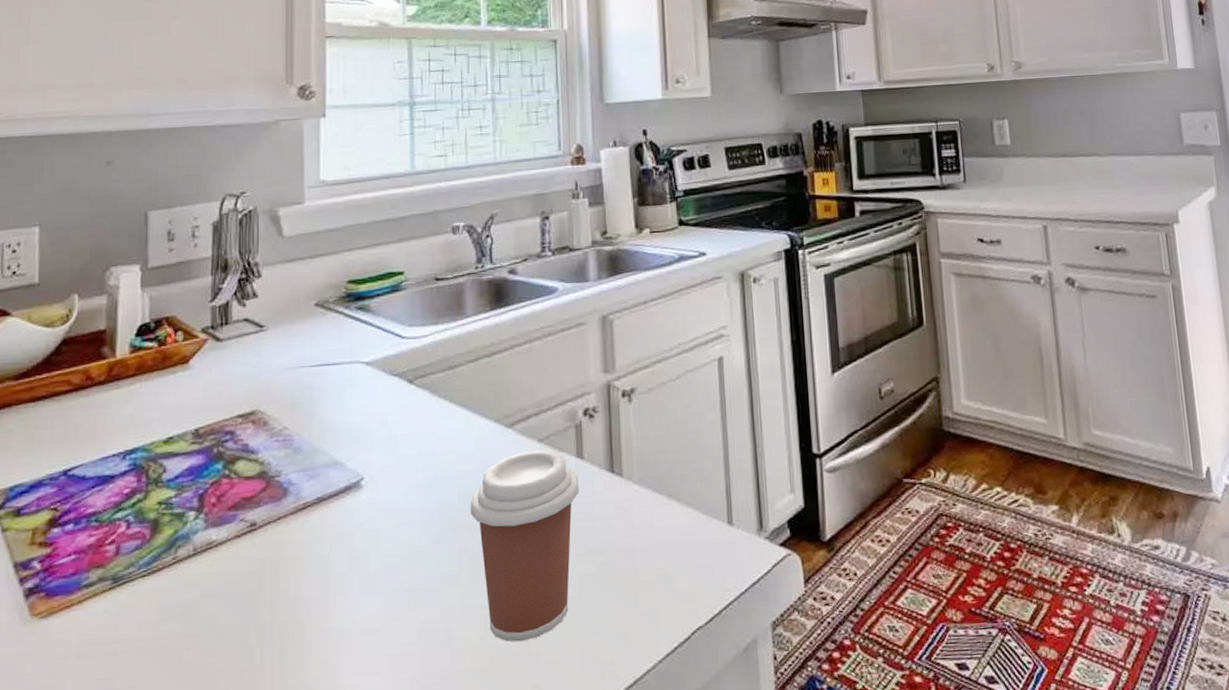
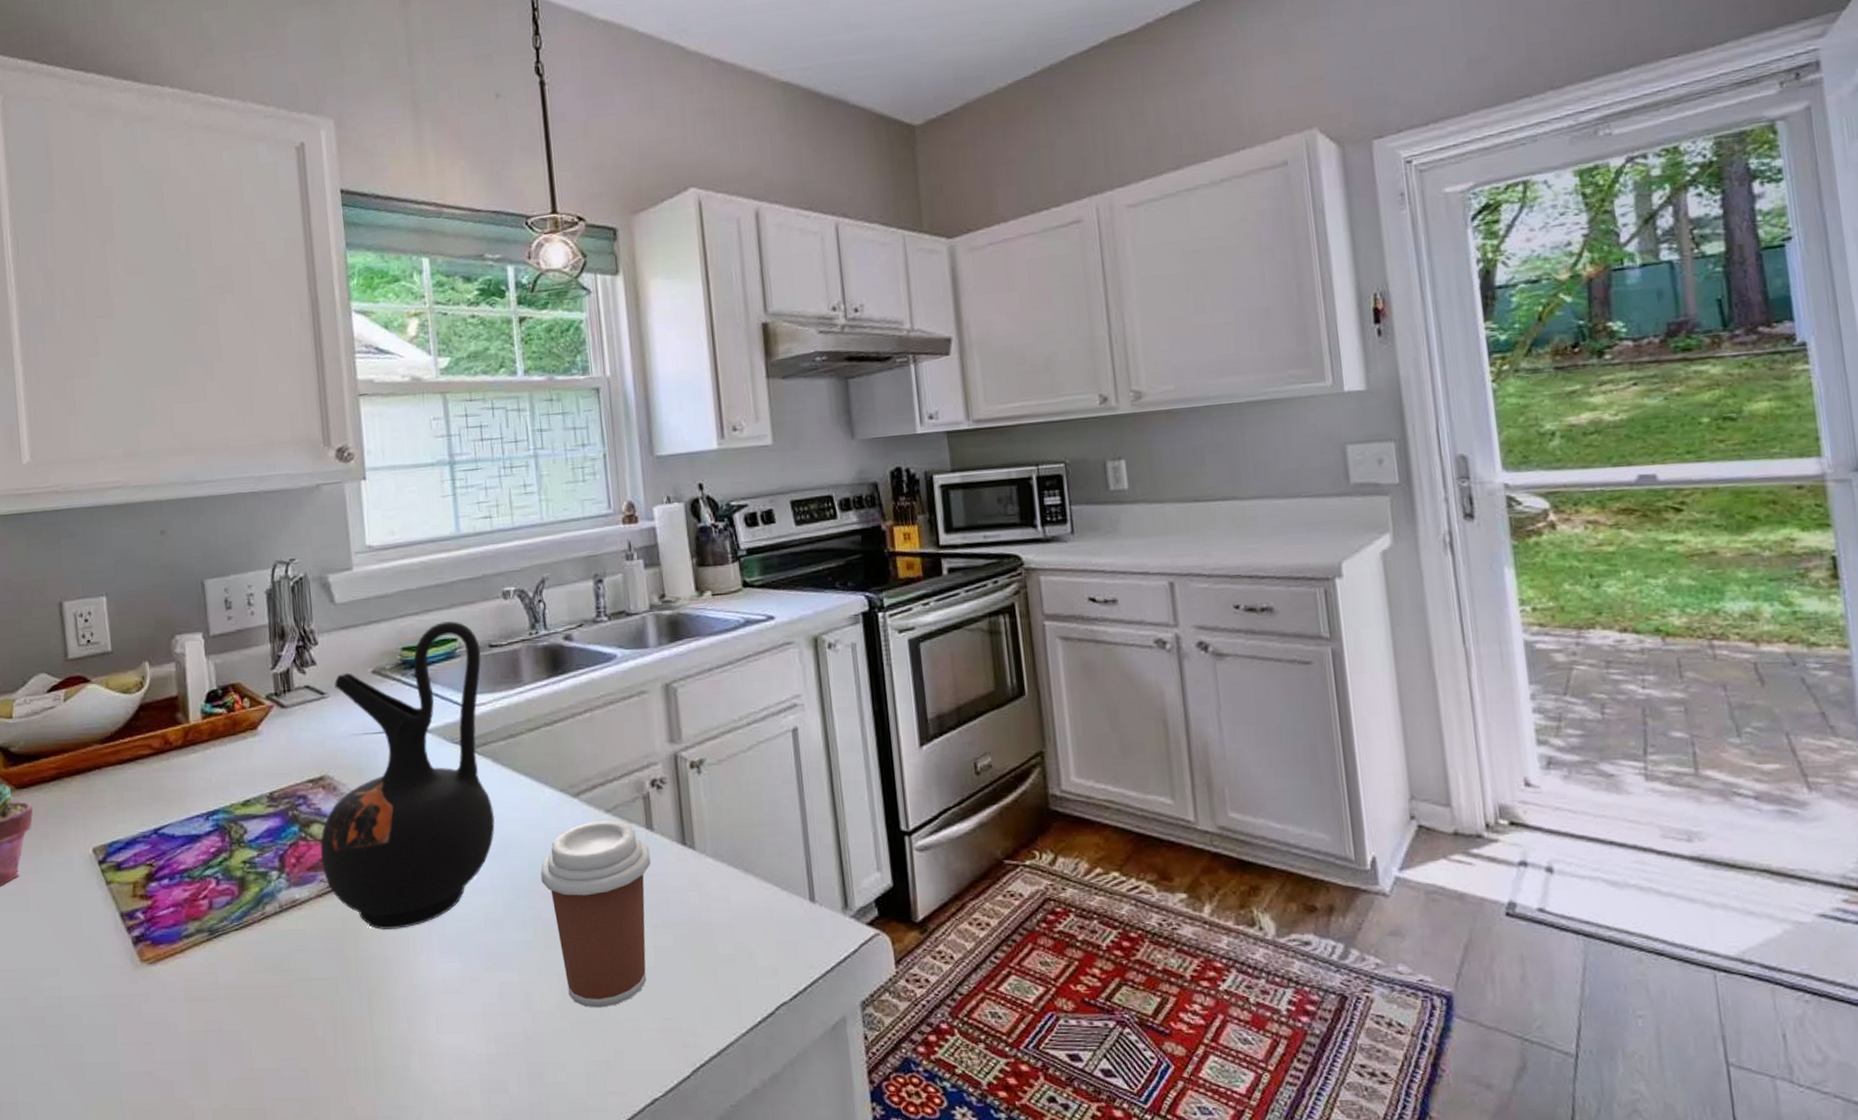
ceramic jug: none [243,255,428,571] -> present [320,621,495,931]

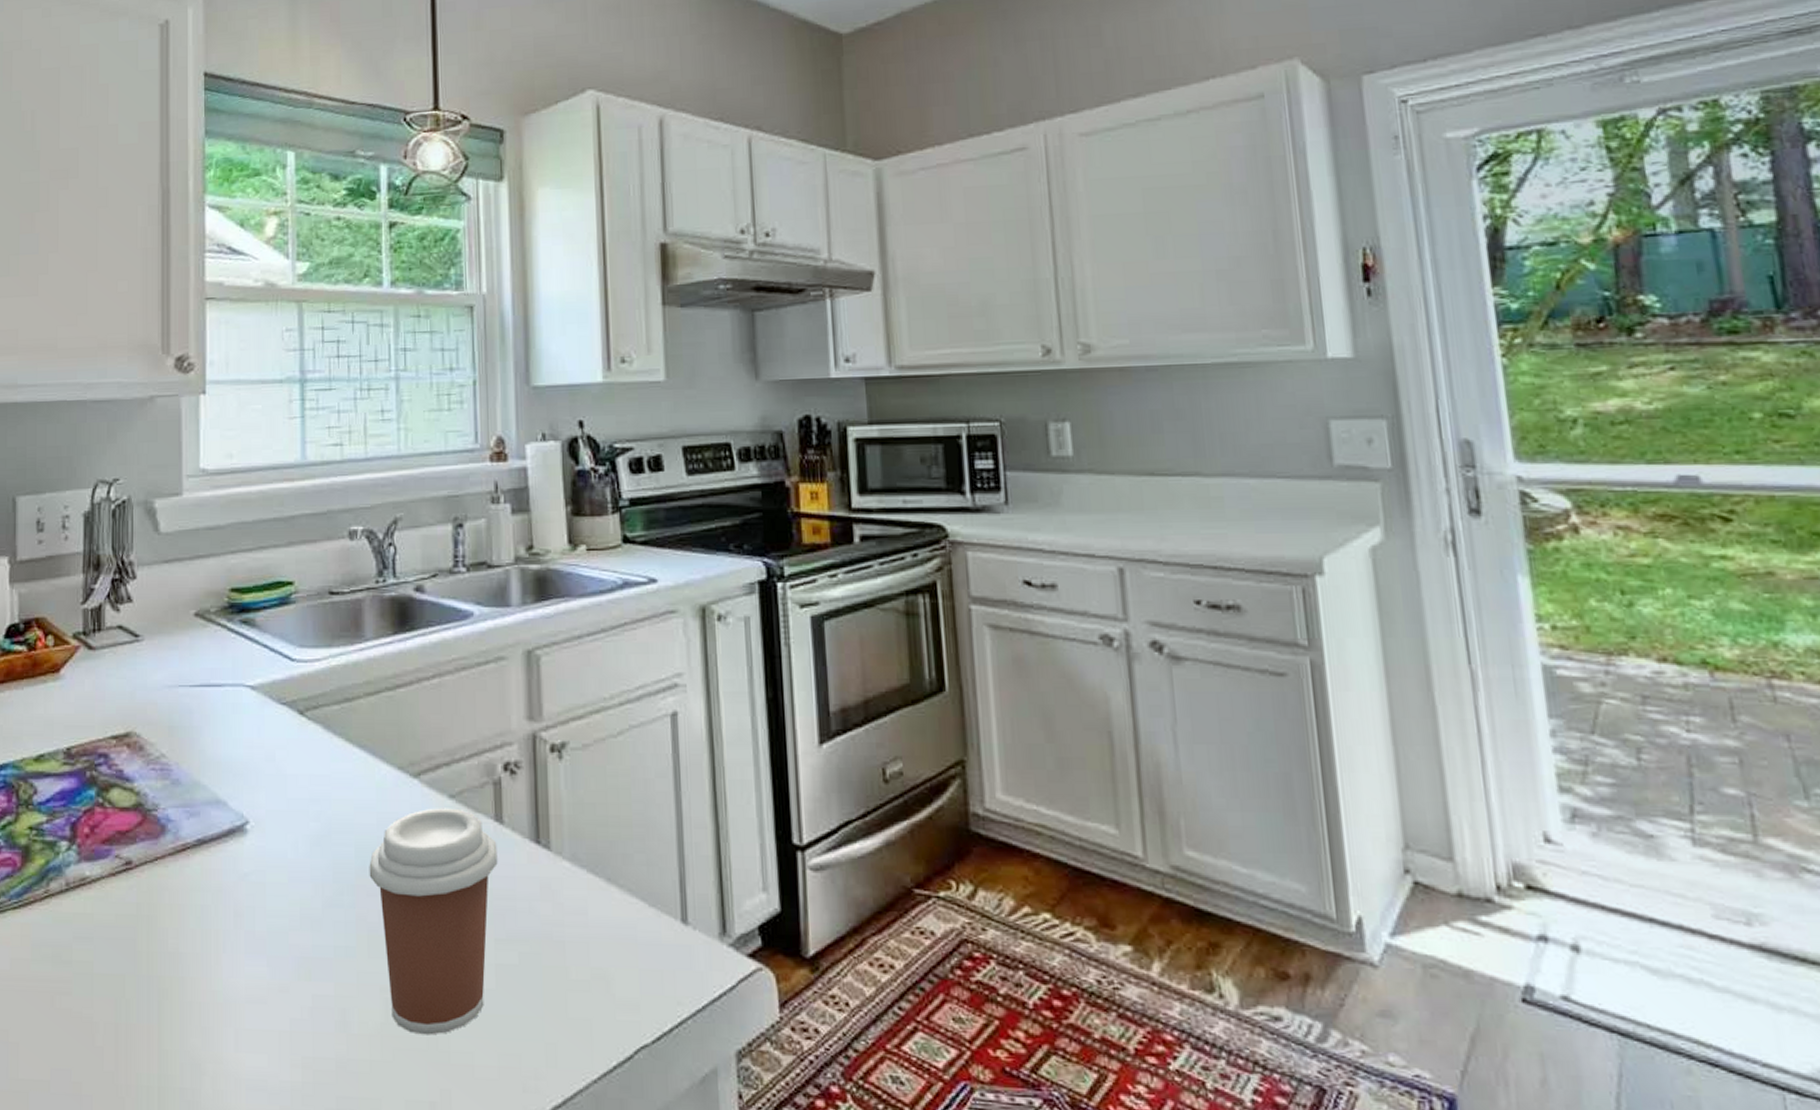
ceramic jug: present [320,621,495,931] -> none [118,561,322,922]

